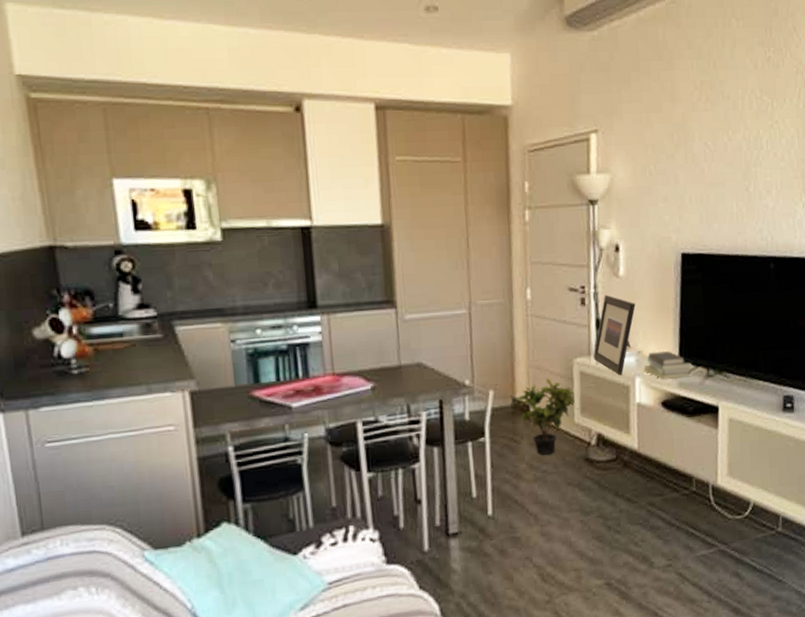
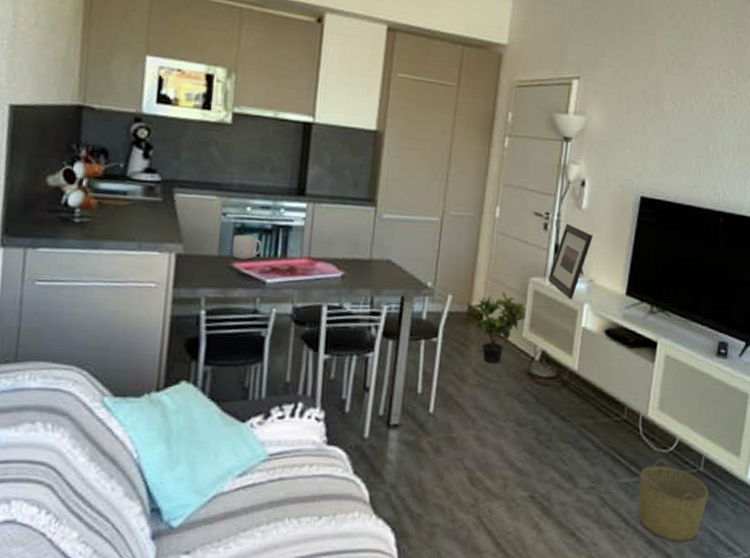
mug: none [247,360,281,387] -> present [232,235,263,260]
books: present [643,350,692,381] -> none [592,281,637,311]
basket: none [716,525,790,606] -> present [638,458,709,542]

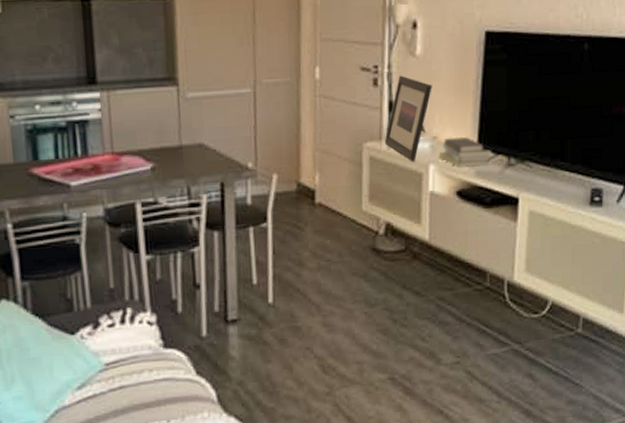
mug: present [232,235,263,260] -> none [26,137,60,164]
potted plant: present [472,292,526,363] -> none [302,163,363,243]
books: none [592,281,637,311] -> present [438,136,491,169]
basket: present [638,458,709,542] -> none [509,324,590,409]

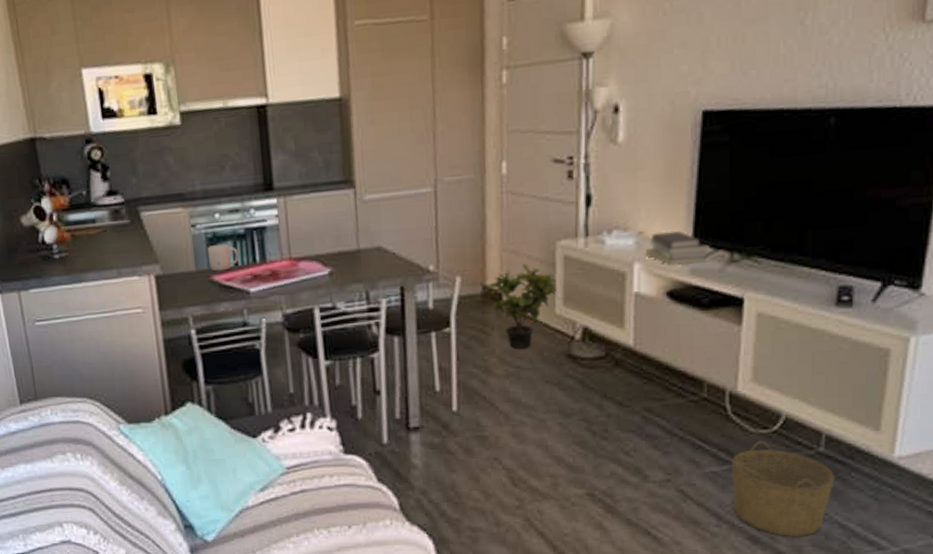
mug: none [26,137,60,164] -> present [207,244,239,272]
potted plant: none [302,163,363,243] -> present [488,263,556,349]
picture frame: present [384,75,432,162] -> none [580,165,638,261]
basket: none [509,324,590,409] -> present [731,440,835,537]

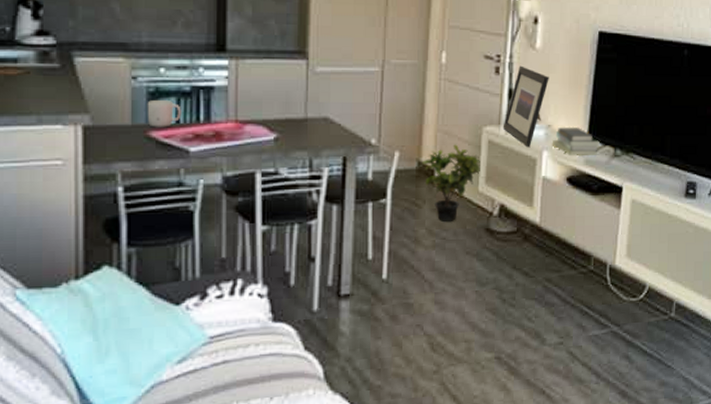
picture frame: none [580,165,638,261] -> present [502,65,549,148]
basket: present [731,440,835,537] -> none [608,307,681,390]

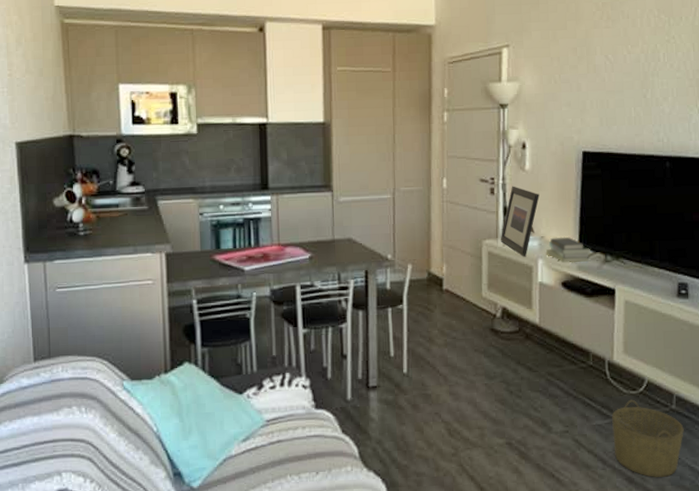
mug: present [147,100,182,127] -> none [211,230,237,252]
potted plant: present [422,144,480,222] -> none [432,256,483,323]
basket: none [608,307,681,390] -> present [611,399,684,477]

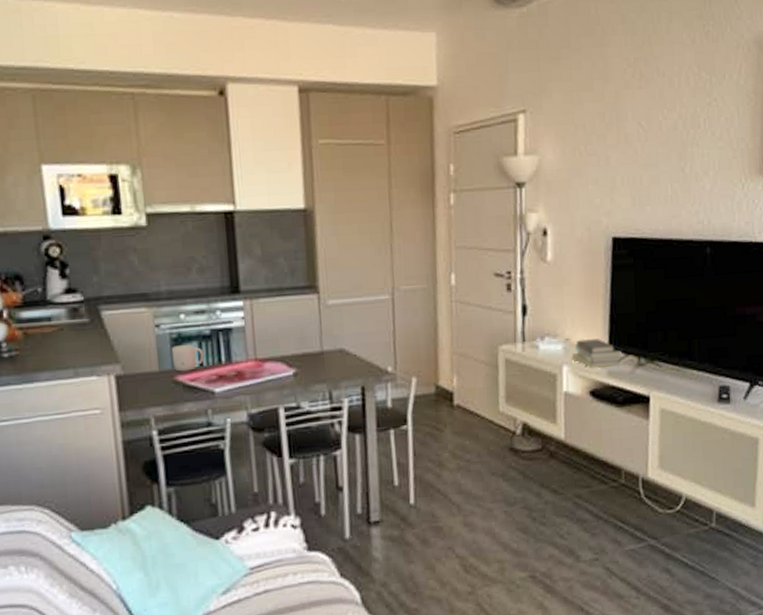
mug: none [211,230,237,252] -> present [171,345,204,372]
picture frame: present [500,186,540,257] -> none [519,280,564,364]
basket: present [611,399,684,477] -> none [645,519,724,603]

